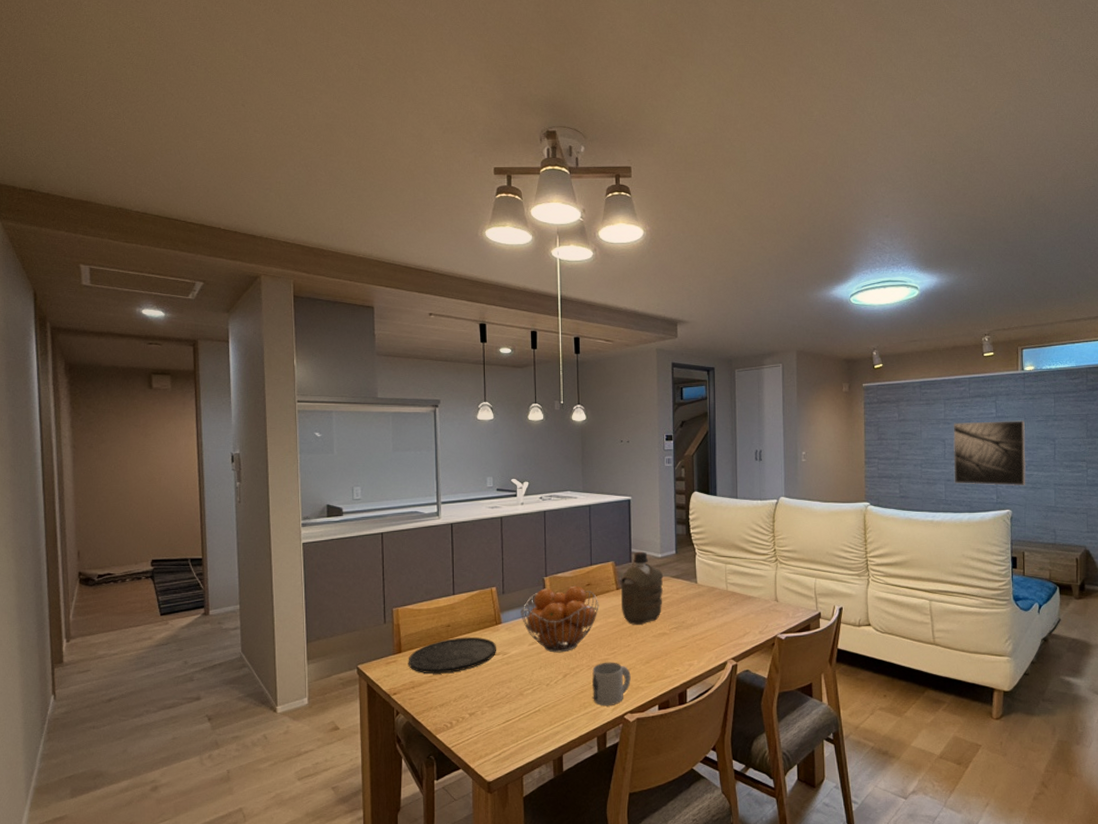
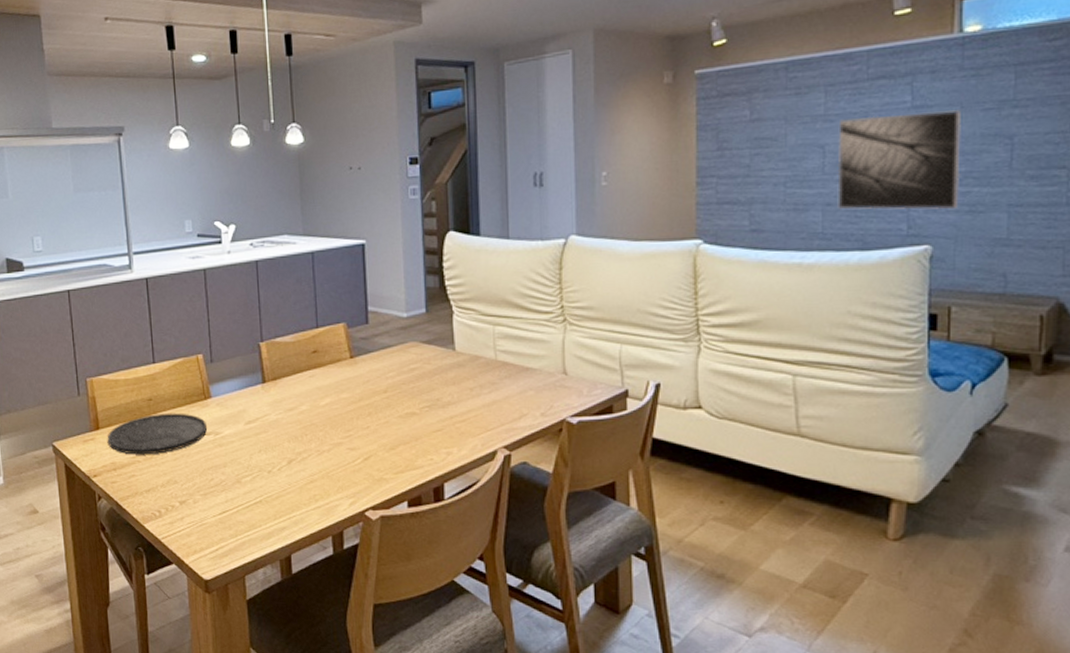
fruit basket: present [519,585,599,653] -> none [232,353,329,434]
mug: present [592,662,631,706] -> none [323,447,372,500]
water bottle: present [620,551,664,625] -> none [354,310,411,402]

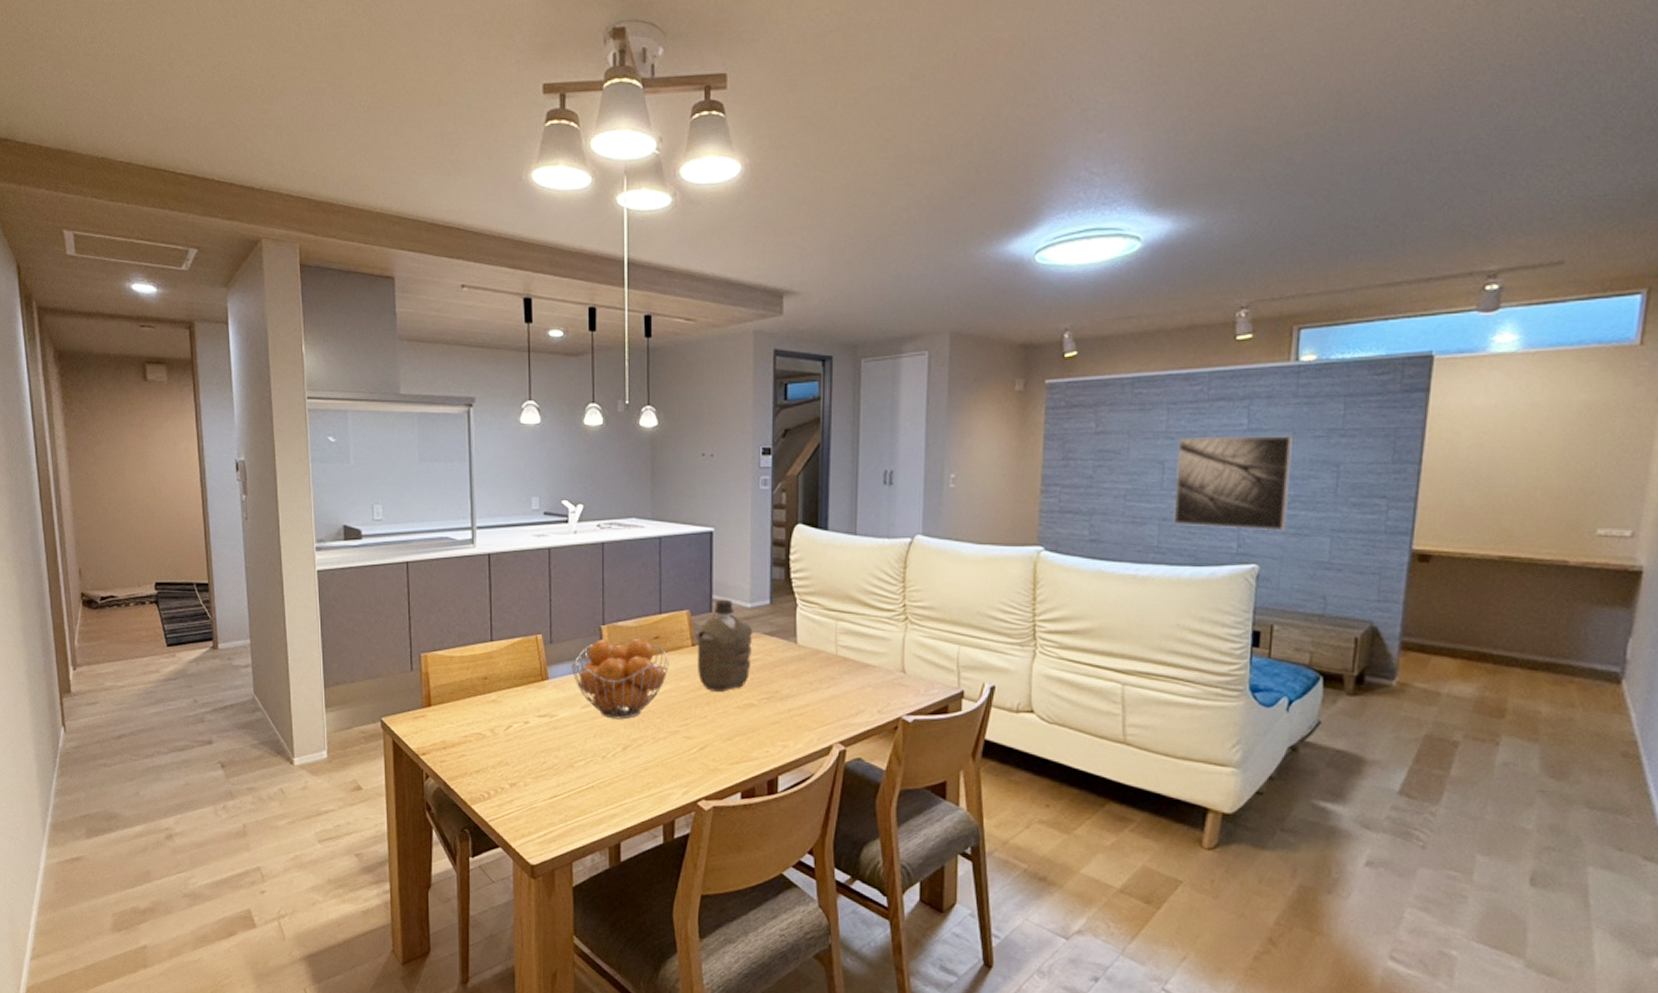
plate: present [107,413,207,455] -> none [438,692,542,735]
fruit basket: none [232,353,329,434] -> present [570,638,669,720]
water bottle: none [354,310,411,402] -> present [697,599,753,692]

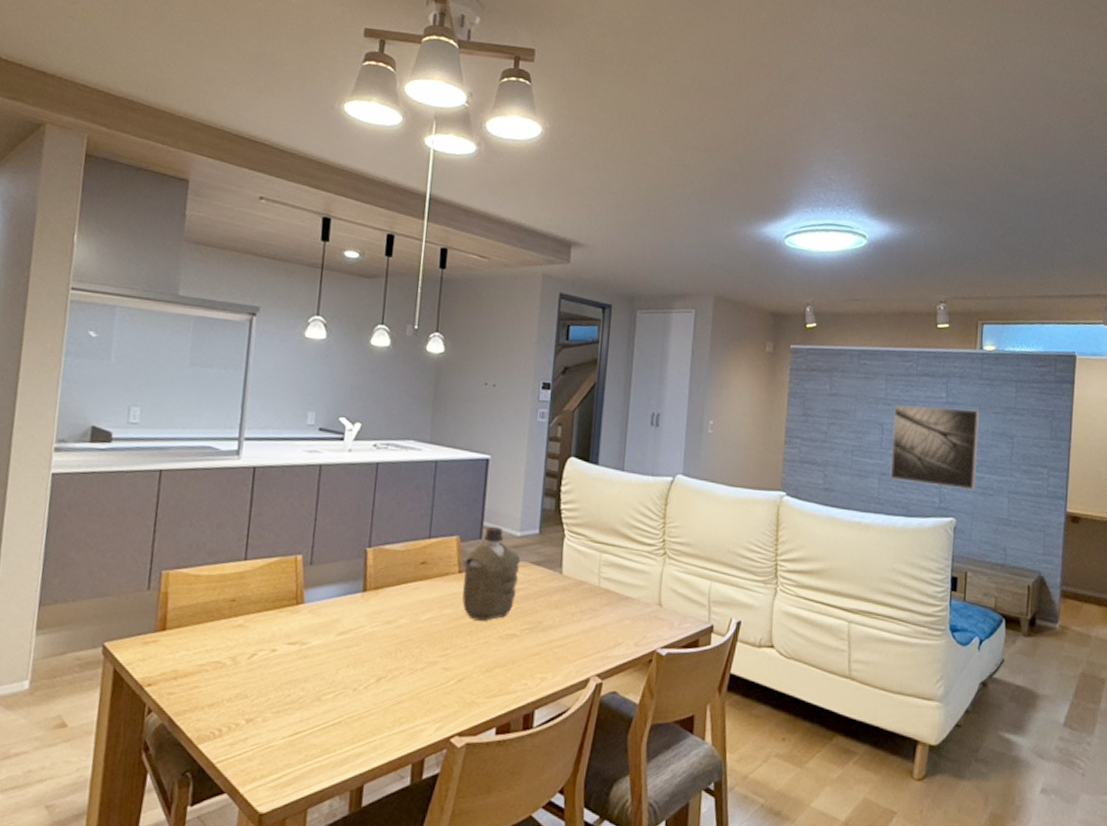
fruit basket: present [570,638,669,720] -> none [329,562,434,649]

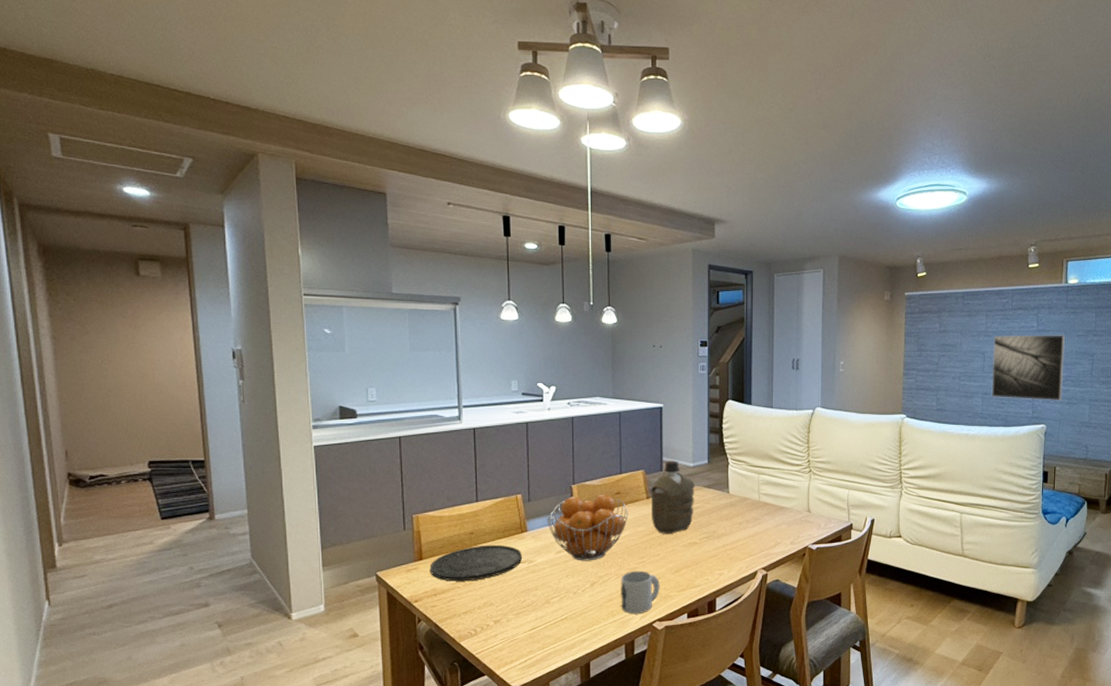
plate: none [172,616,293,663] -> present [429,544,522,582]
fruit basket: none [329,562,434,649] -> present [546,494,629,561]
mug: none [410,665,465,725] -> present [620,571,660,615]

